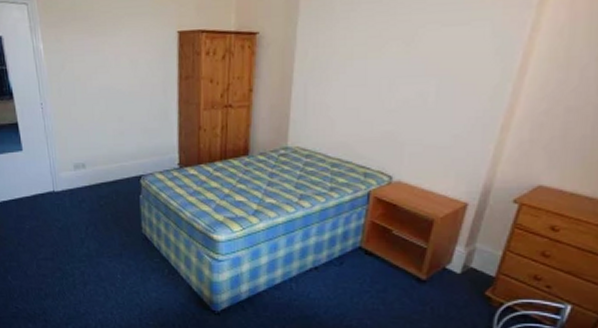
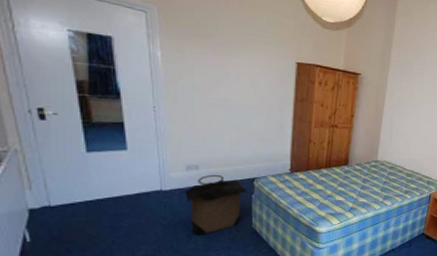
laundry hamper: none [74,172,135,239] -> present [184,174,248,234]

